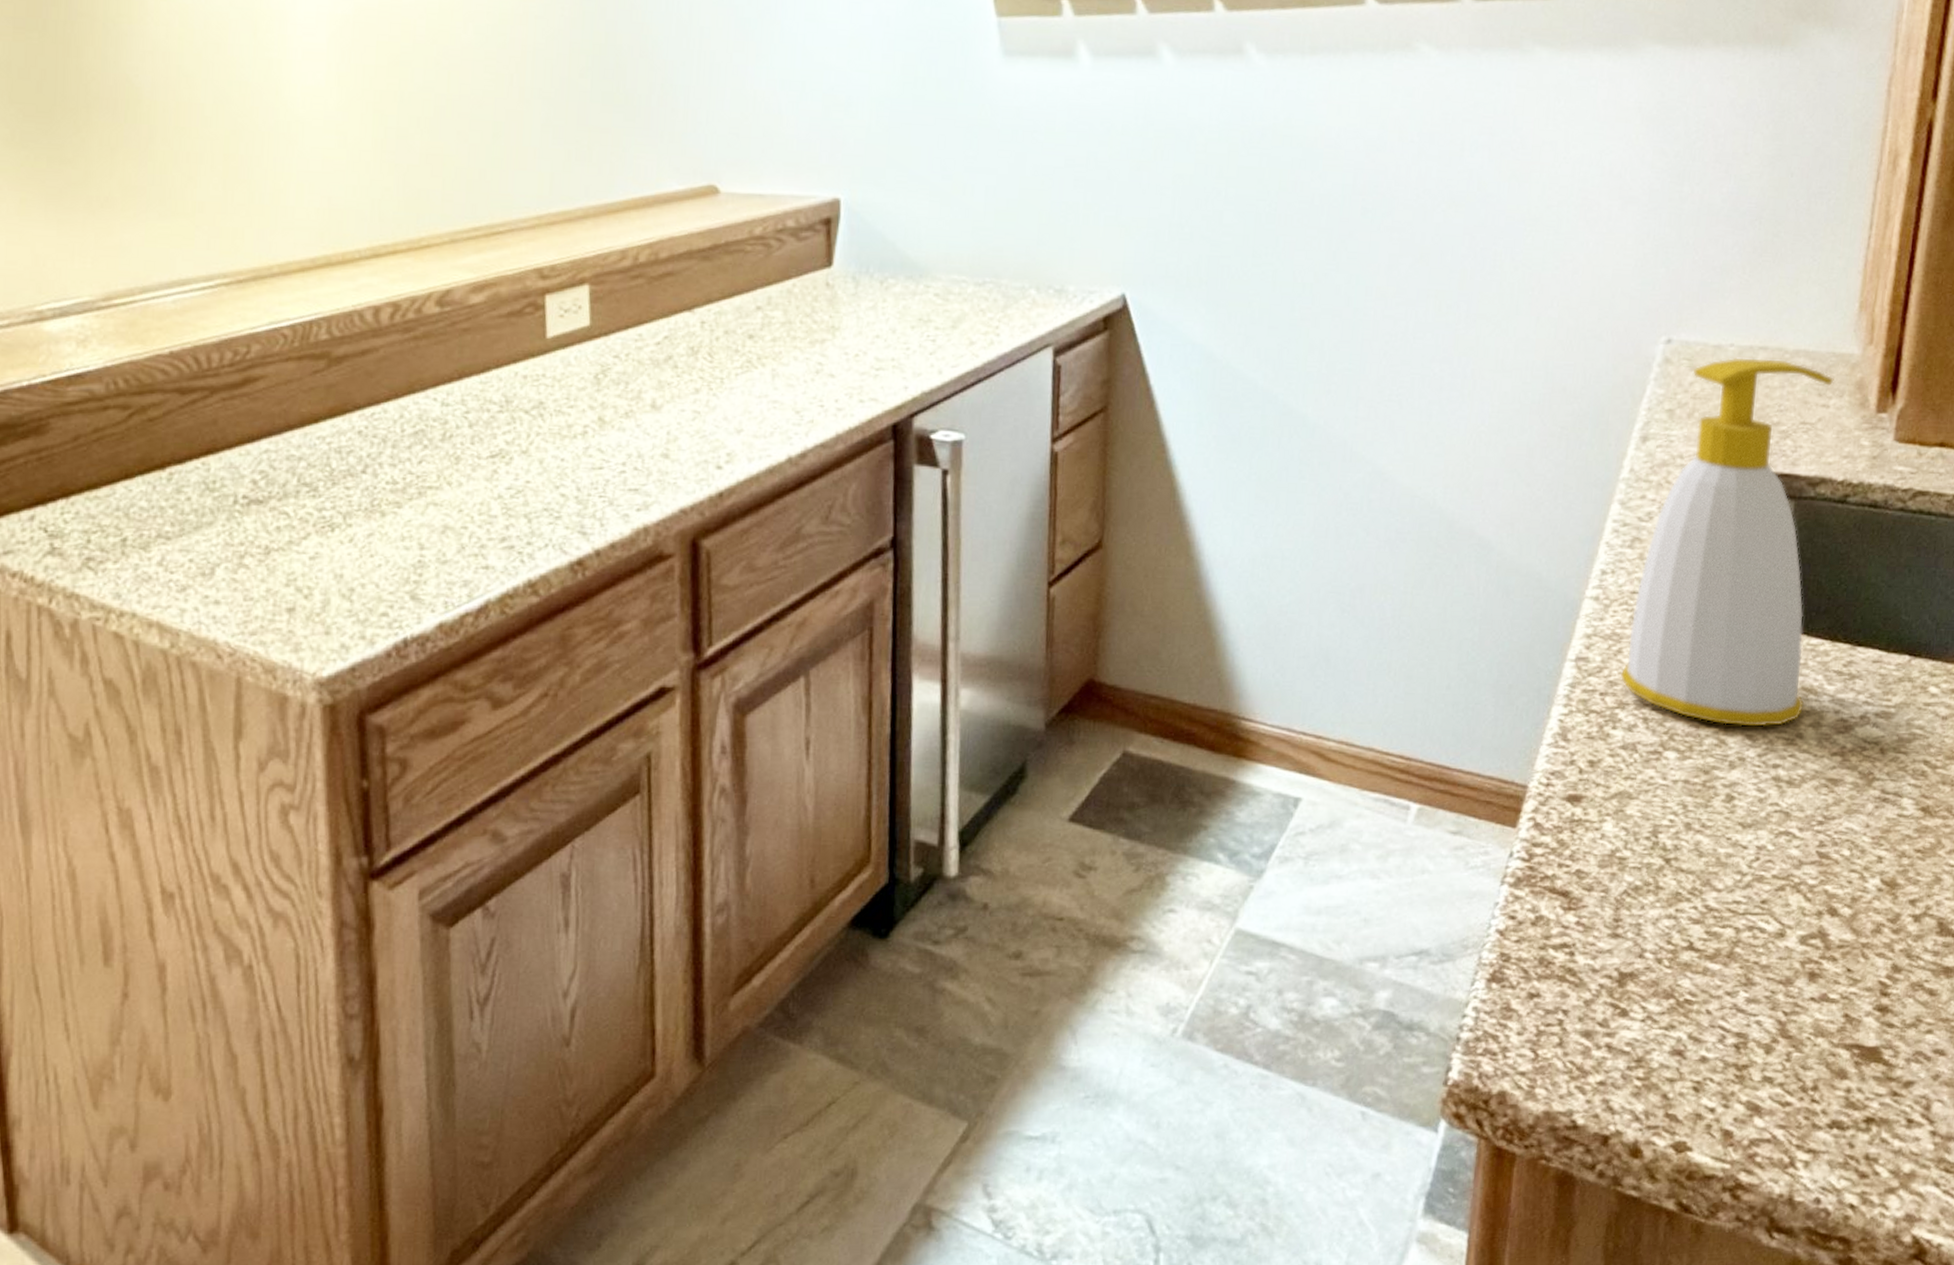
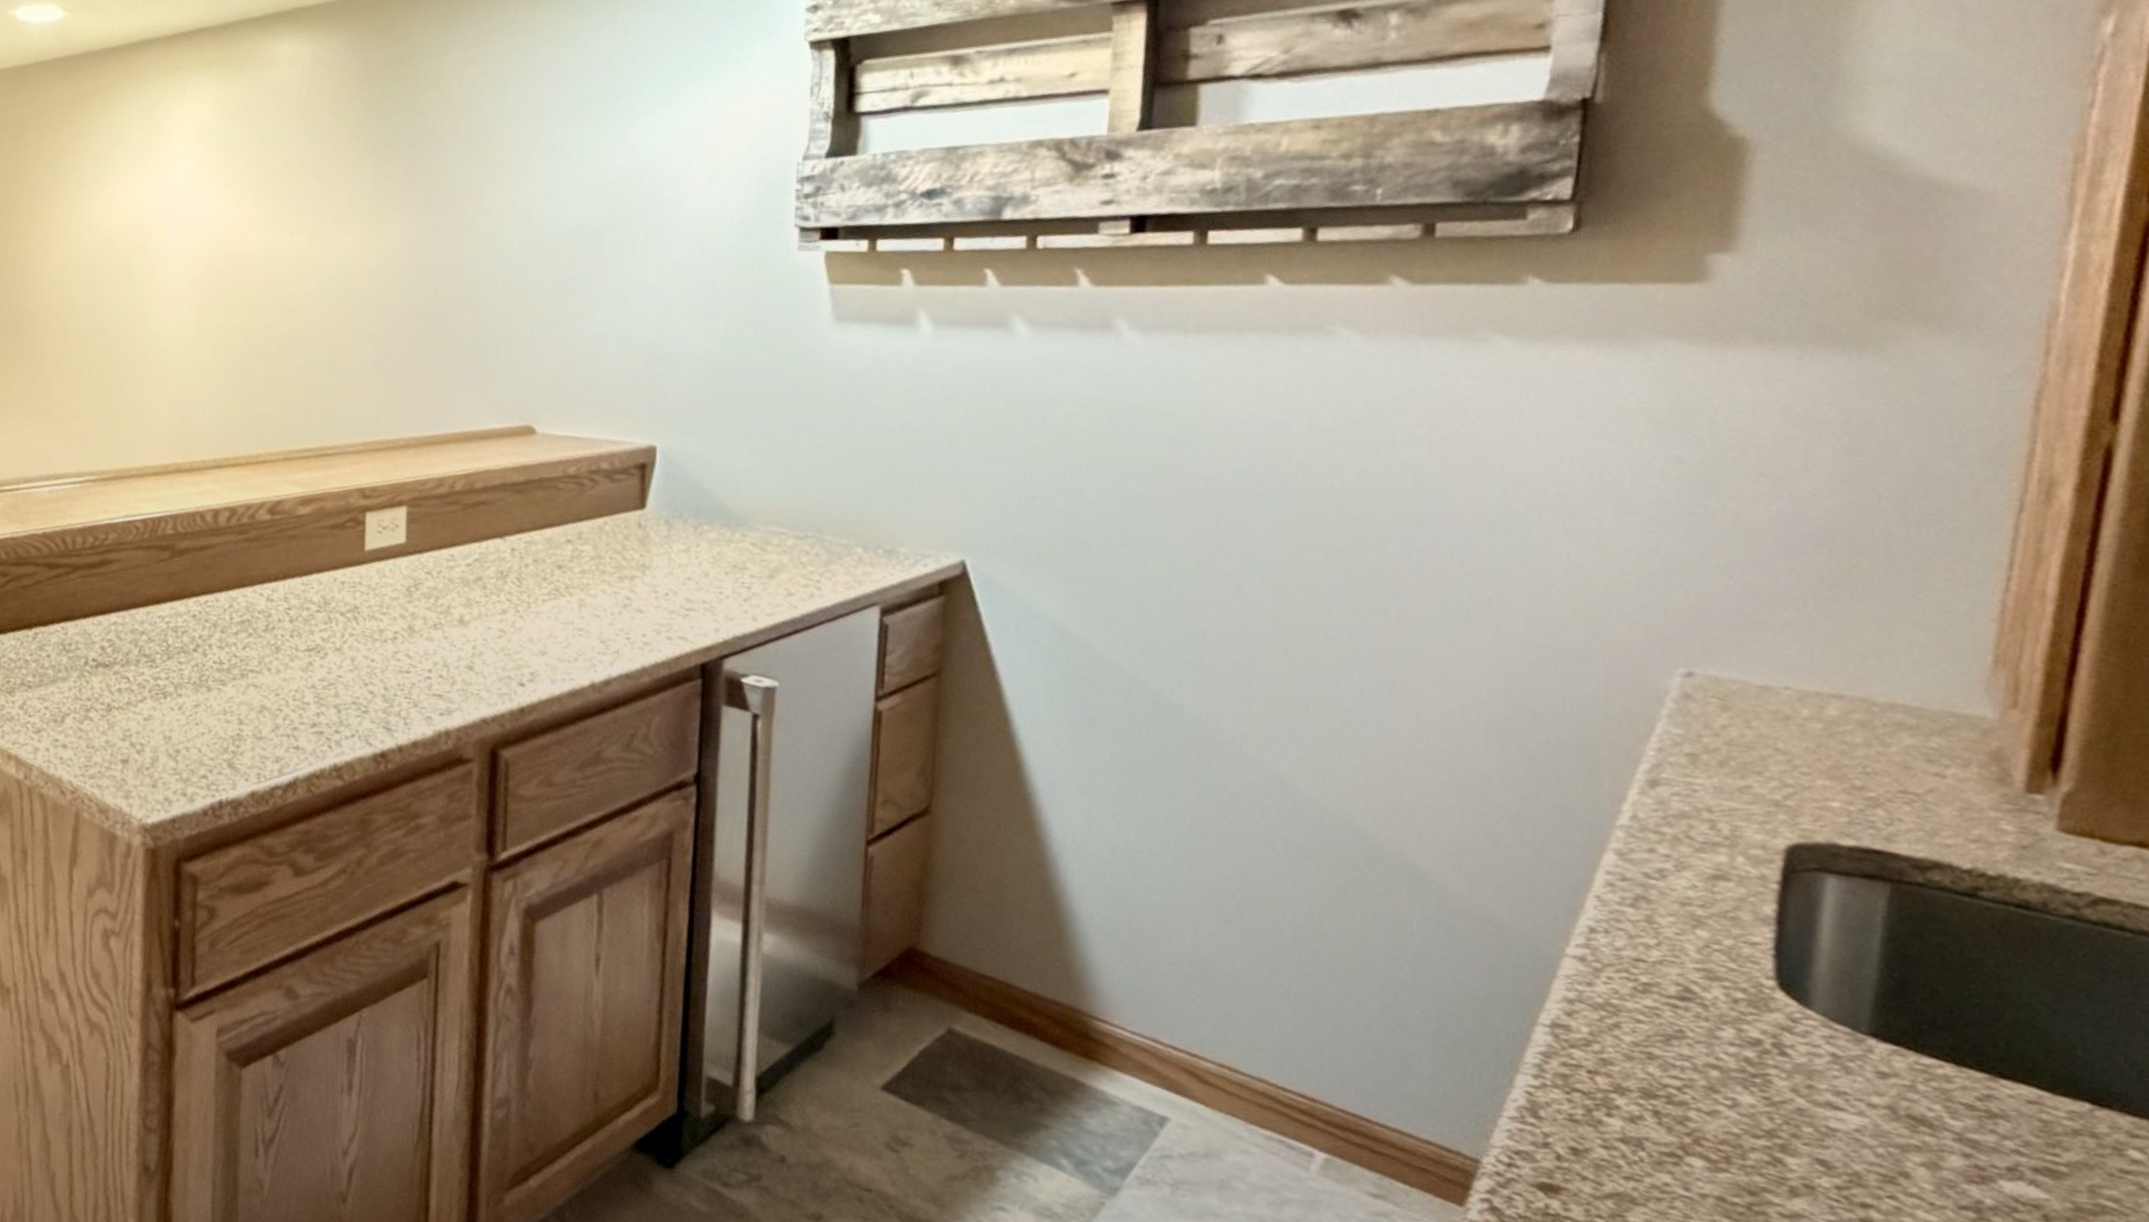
soap bottle: present [1620,357,1834,727] -> none [1617,703,1954,1157]

